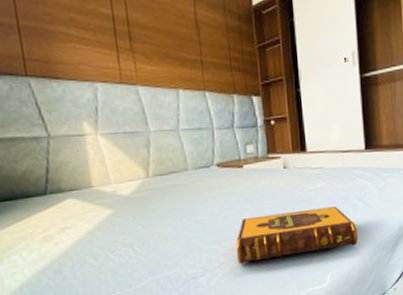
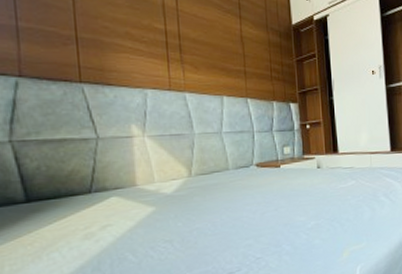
hardback book: present [236,206,358,265] -> none [271,203,385,259]

